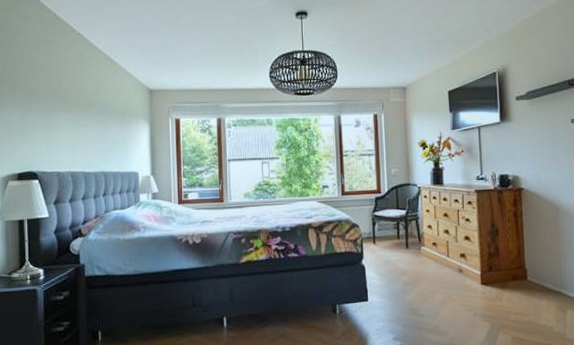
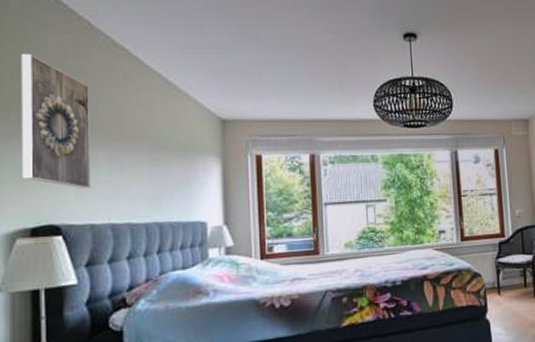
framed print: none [10,40,57,145] -> present [21,53,90,189]

